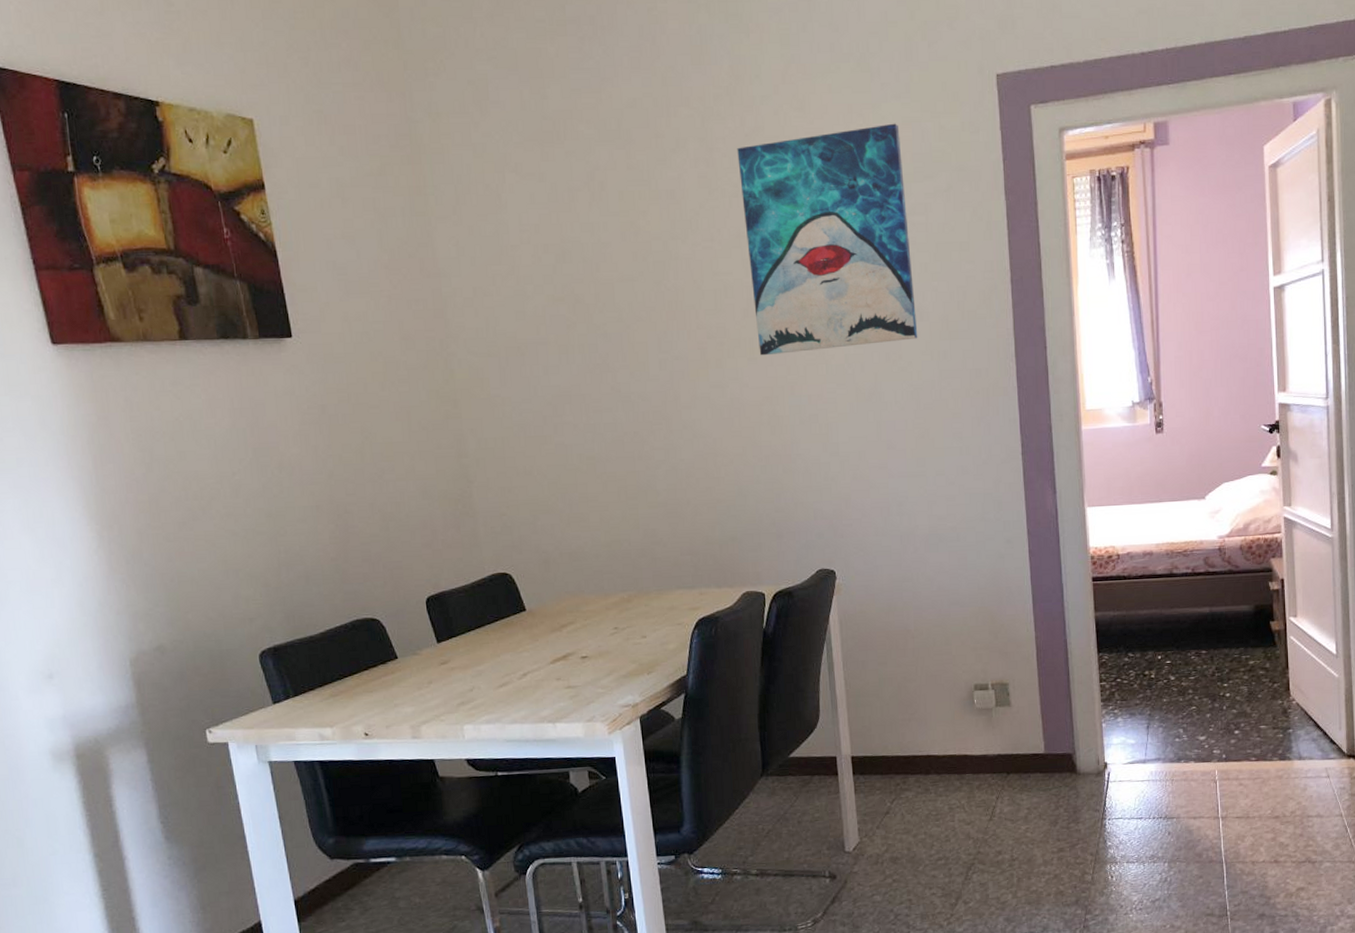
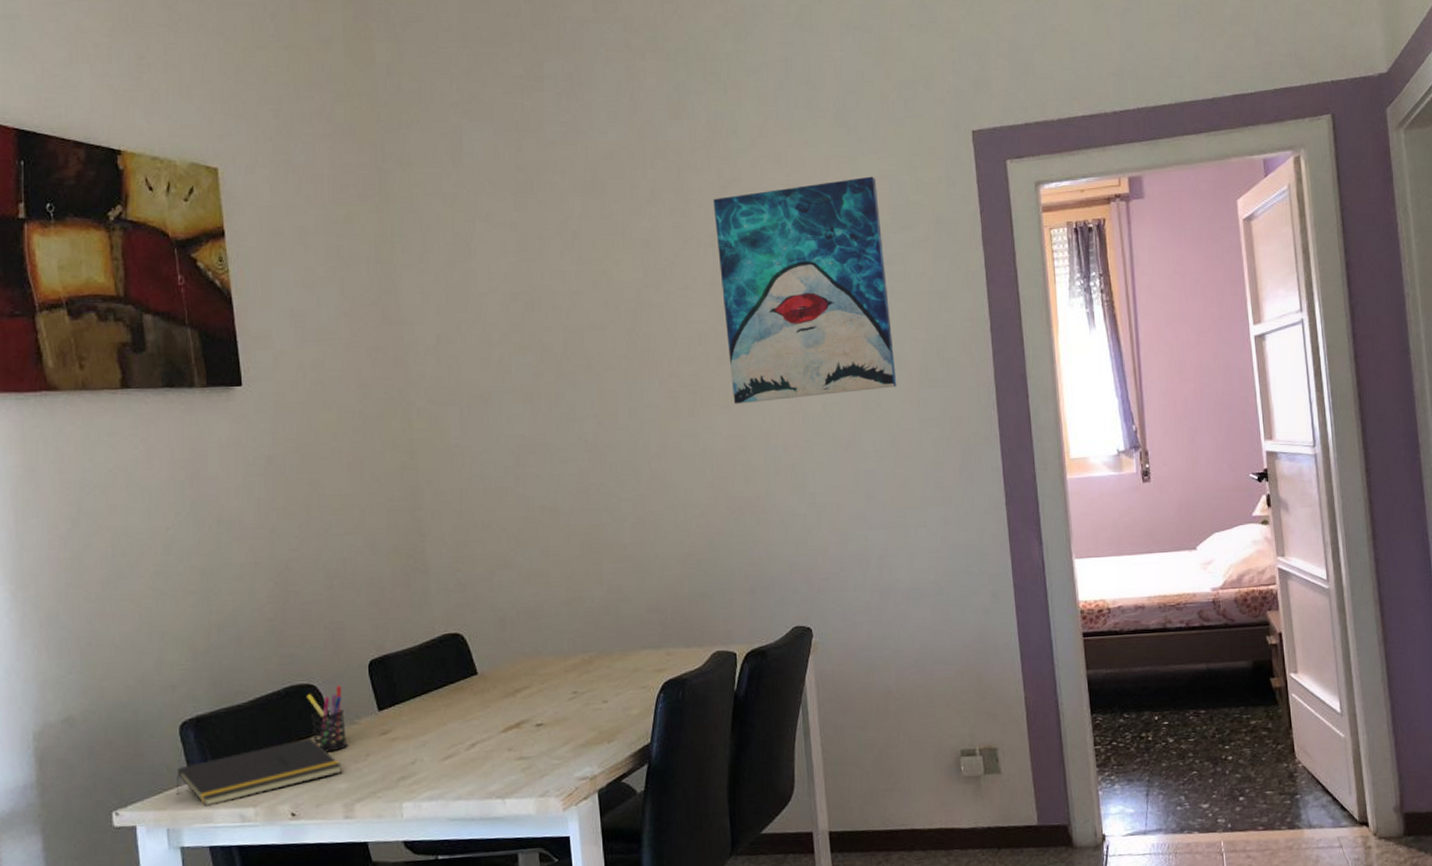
notepad: none [260,666,407,726] -> present [175,737,342,806]
pen holder: none [371,620,412,680] -> present [306,685,348,753]

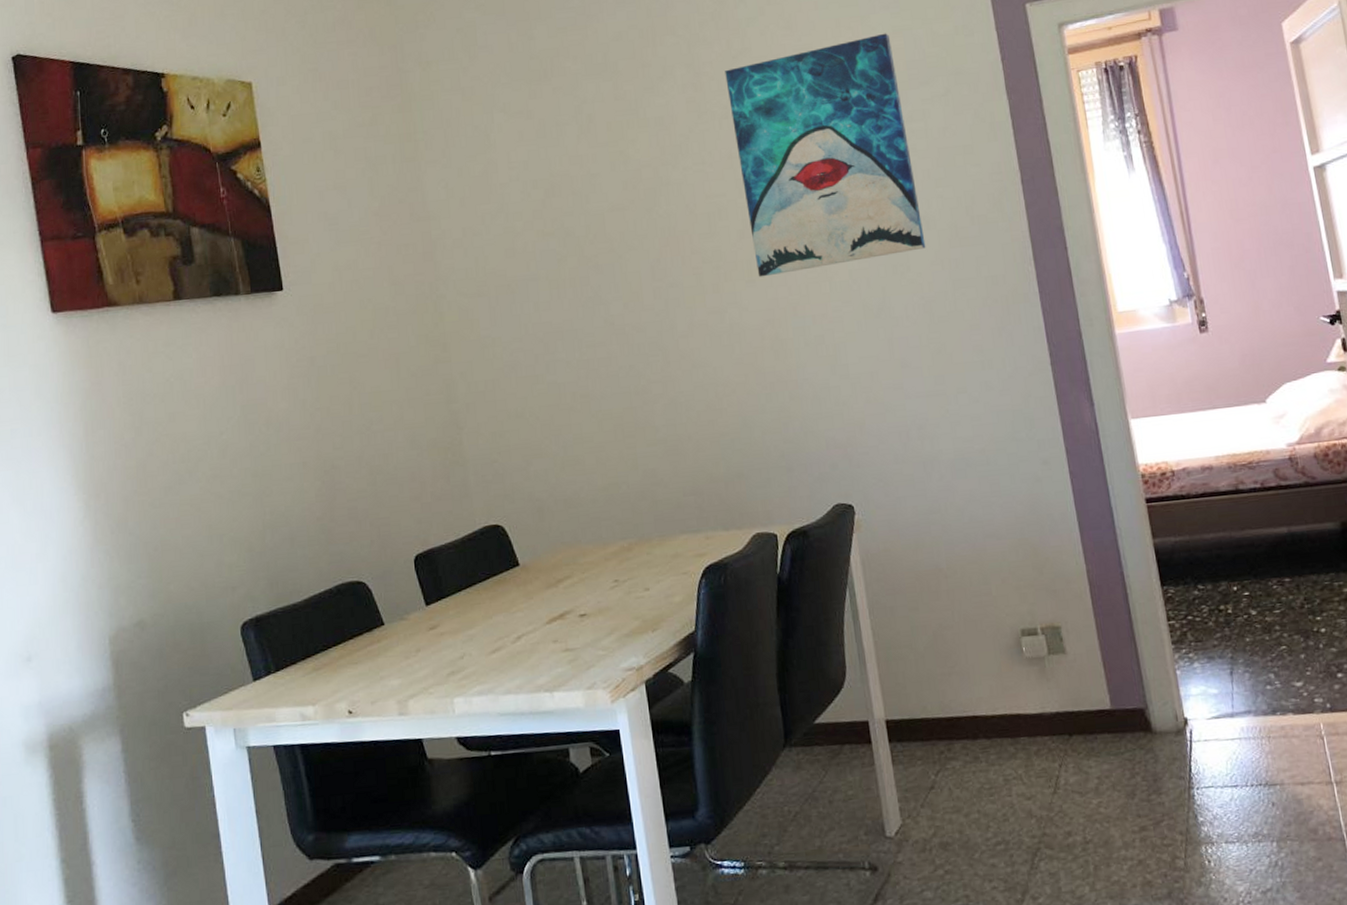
notepad: present [175,737,342,806] -> none [240,634,394,706]
pen holder: present [306,685,348,753] -> none [357,581,399,649]

